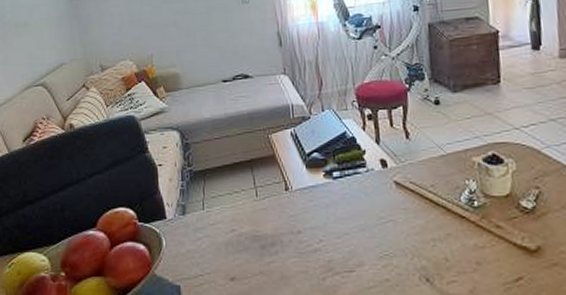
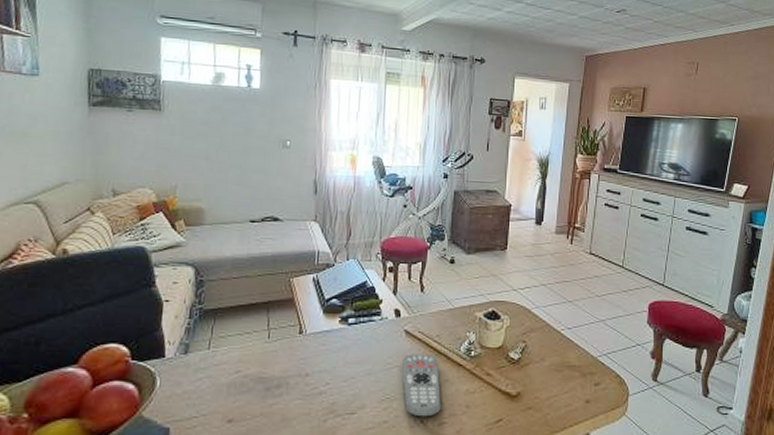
remote control: none [396,206,448,275] -> present [402,354,442,417]

